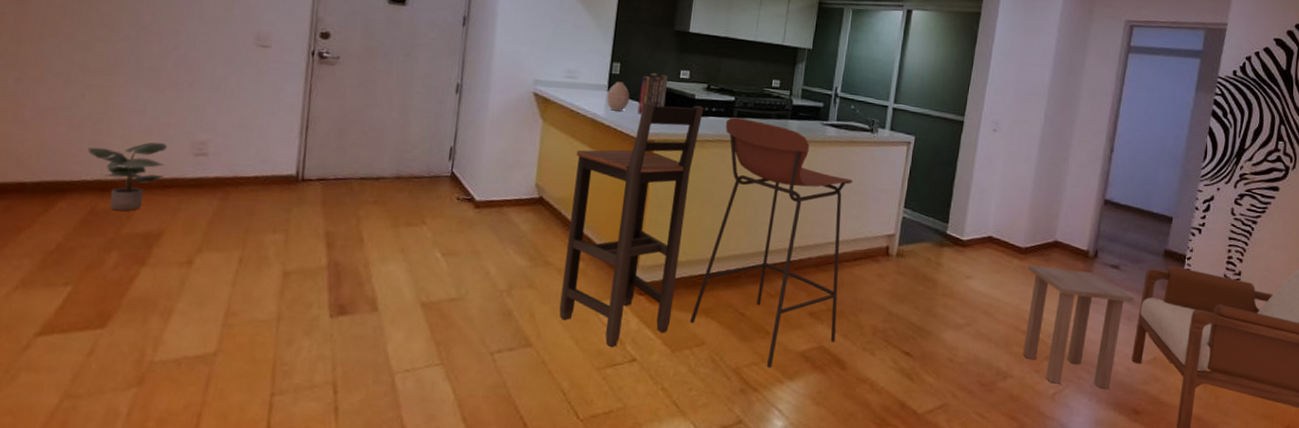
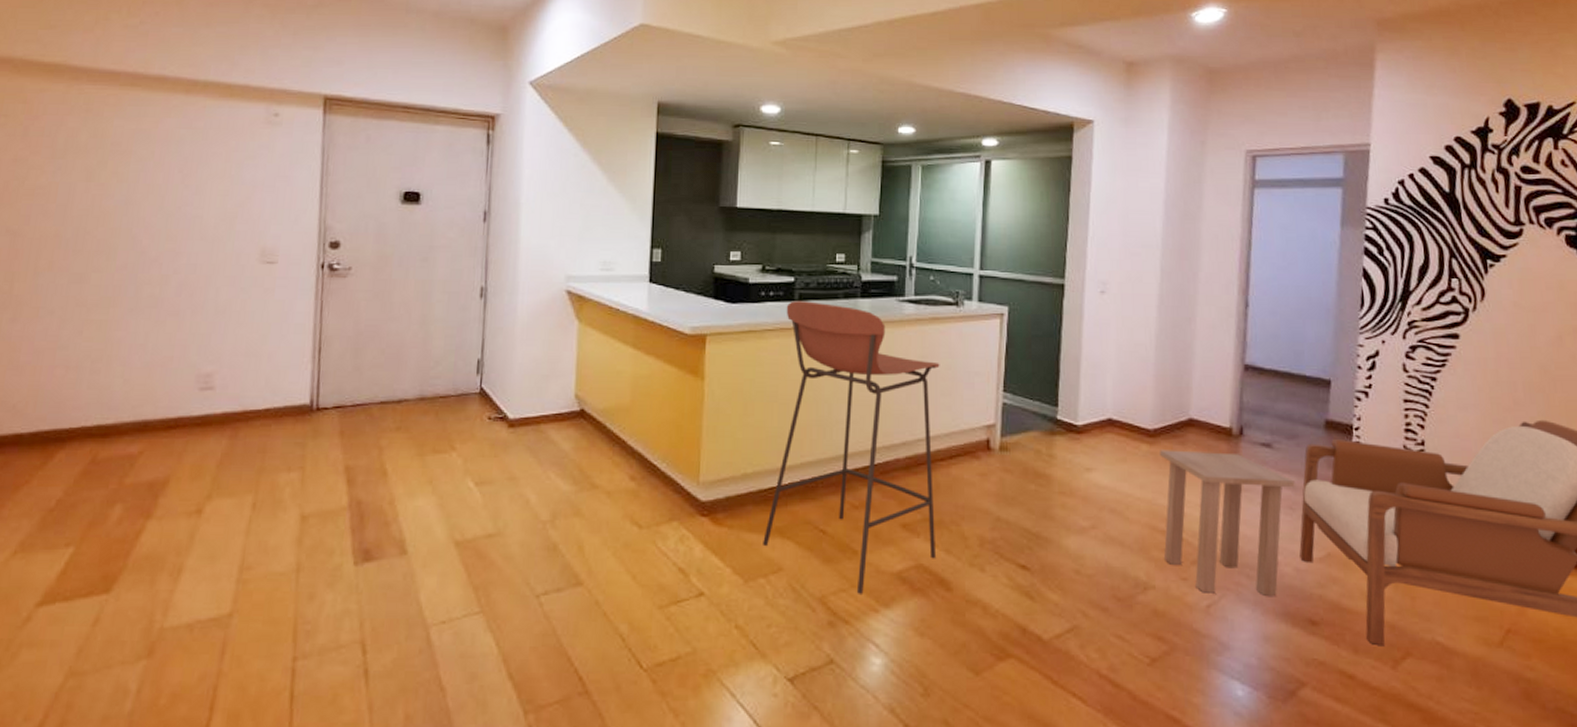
potted plant: present [87,142,167,212] -> none [86,378,171,459]
bar stool: present [559,102,704,347] -> none [611,290,760,580]
vase: present [606,81,630,112] -> none [648,270,675,304]
books: present [637,73,668,115] -> none [684,258,716,306]

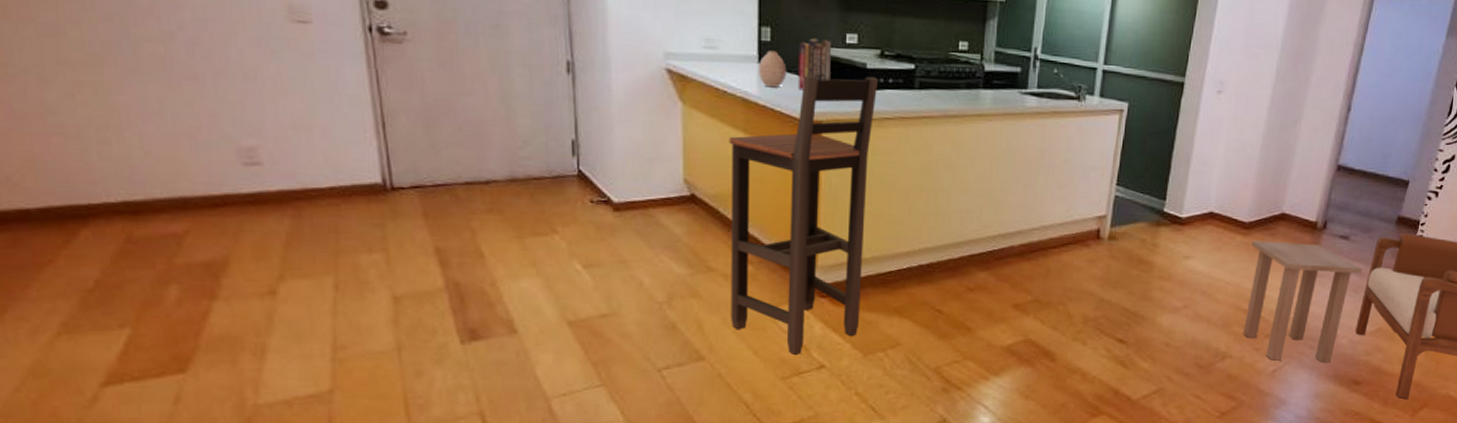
bar stool: none [611,290,760,580] -> present [729,75,879,355]
vase: none [648,270,675,304] -> present [757,50,787,88]
books: none [684,258,716,306] -> present [798,39,831,91]
bar stool: present [763,301,940,594] -> none [881,89,1058,365]

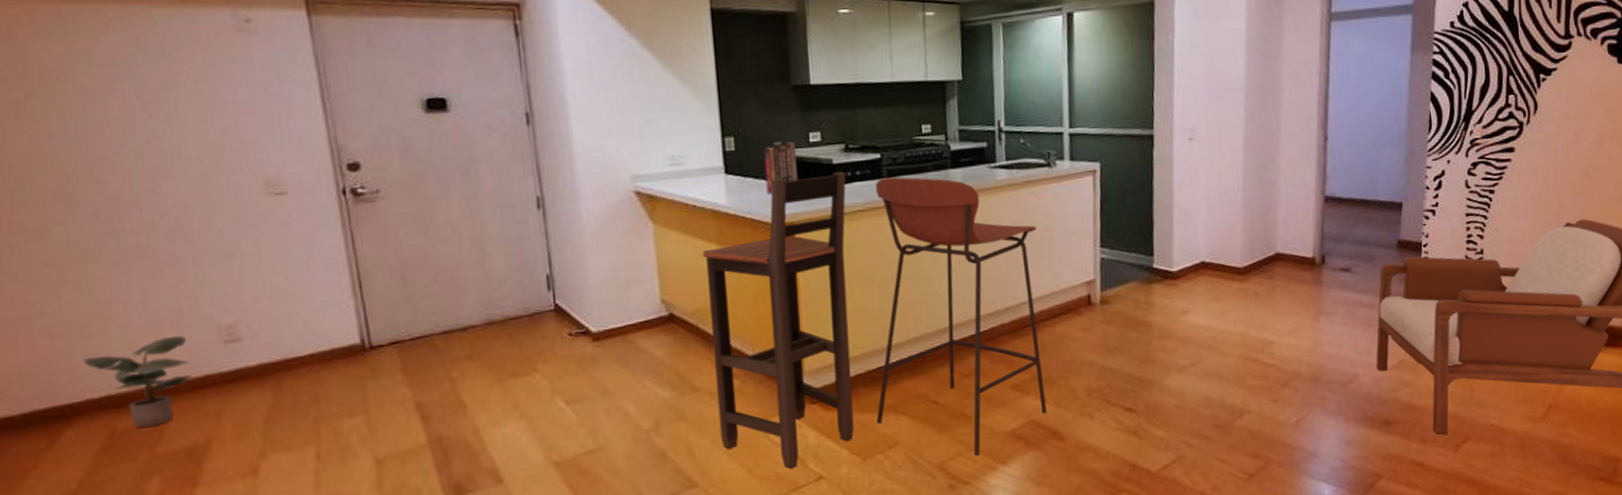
potted plant: none [98,151,212,238] -> present [82,335,193,429]
vase: present [757,50,787,88] -> none [724,159,755,196]
bar stool: none [881,89,1058,365] -> present [875,177,1046,456]
side table: present [1243,240,1363,362] -> none [1249,281,1372,411]

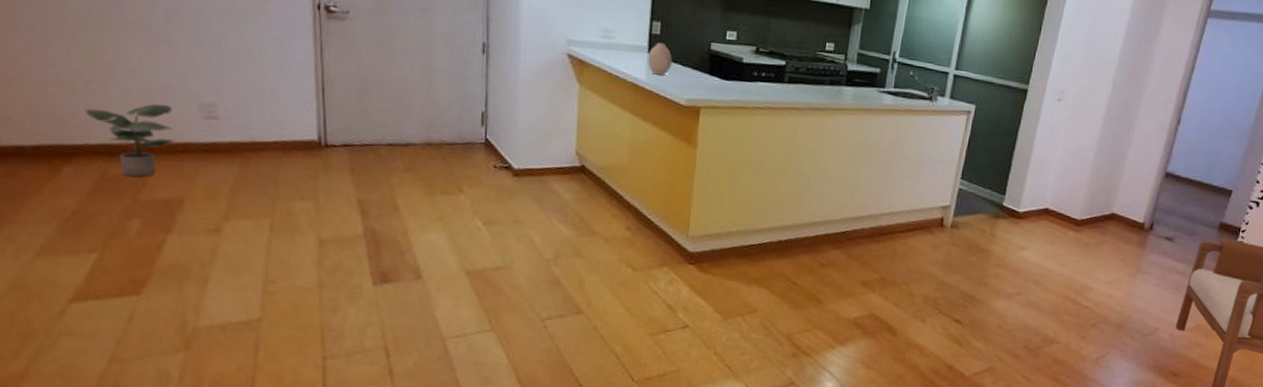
bar stool: present [702,171,855,469] -> none [608,66,753,314]
vase: none [724,159,755,196] -> present [647,42,673,76]
books: present [763,141,798,195] -> none [681,34,713,79]
bar stool: present [875,177,1046,456] -> none [741,83,909,334]

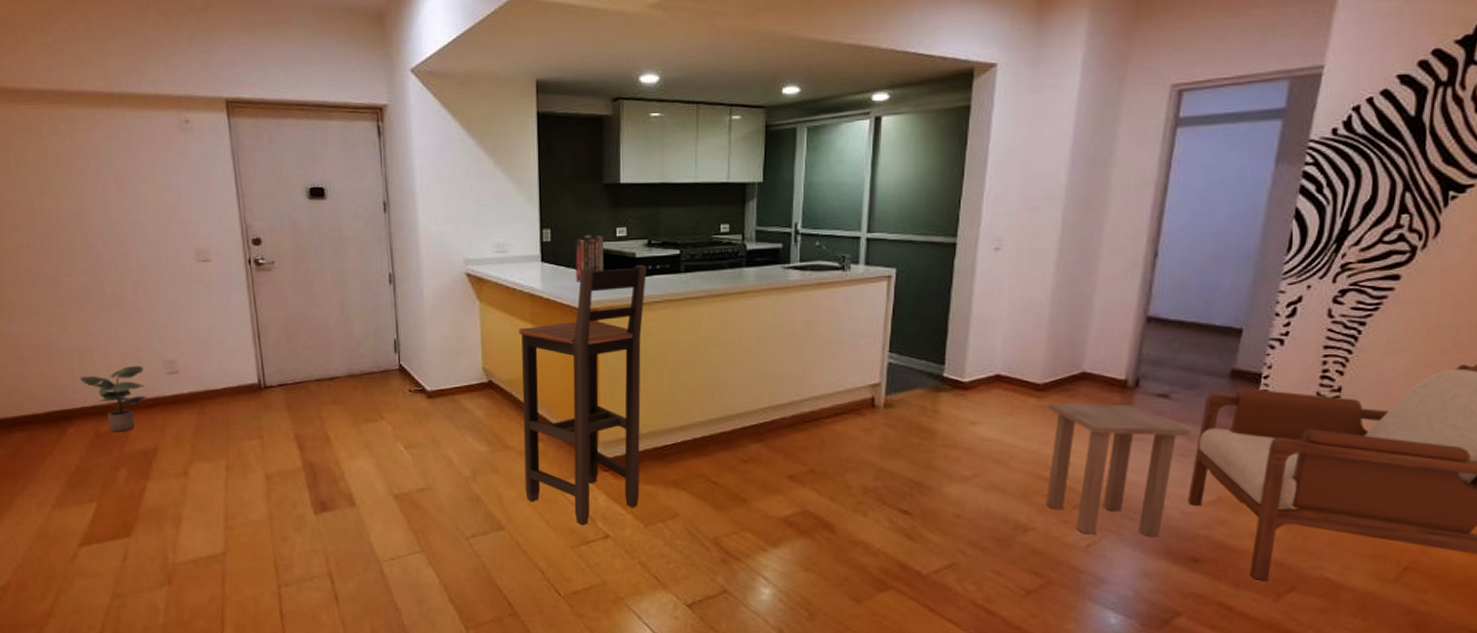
bar stool: none [608,66,753,314] -> present [519,264,648,525]
vase: present [647,42,673,76] -> none [540,249,566,282]
books: none [681,34,713,79] -> present [575,235,604,283]
side table: none [1070,236,1185,354] -> present [1046,403,1191,536]

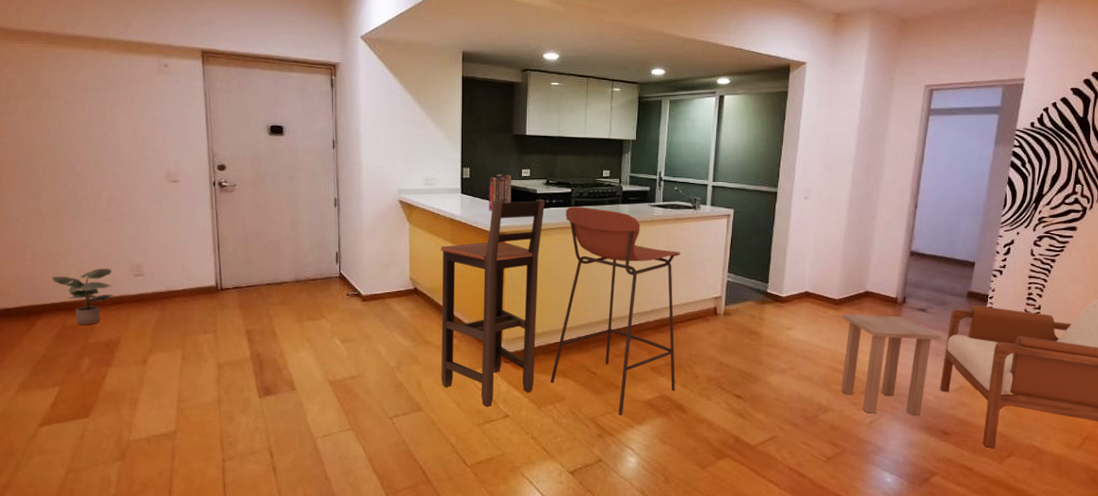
bar stool: none [660,272,826,536] -> present [550,207,681,415]

